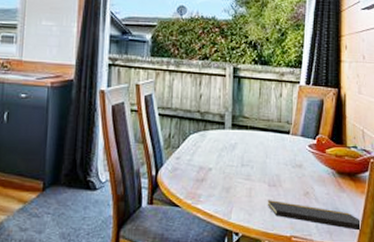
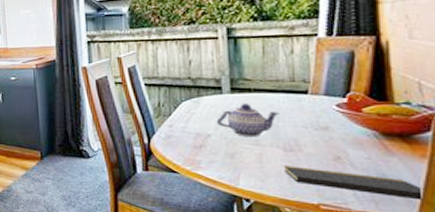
teapot: none [217,139,269,173] -> present [216,102,281,138]

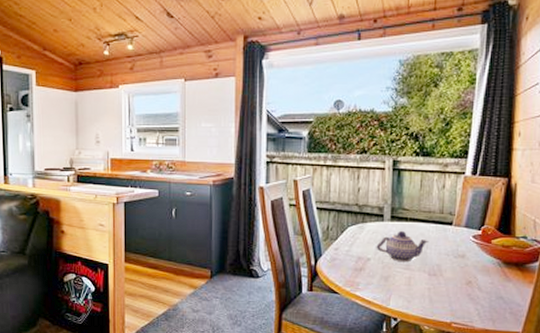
notepad: present [283,166,424,200] -> none [427,288,529,319]

